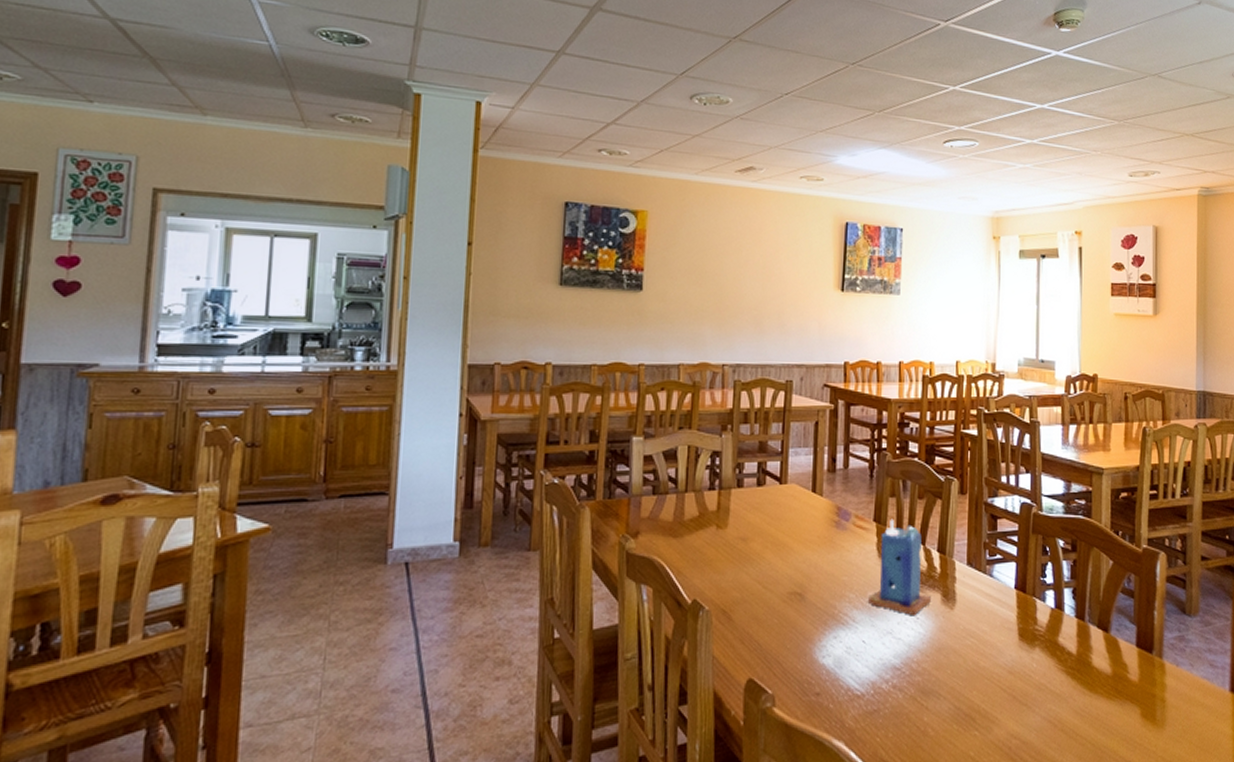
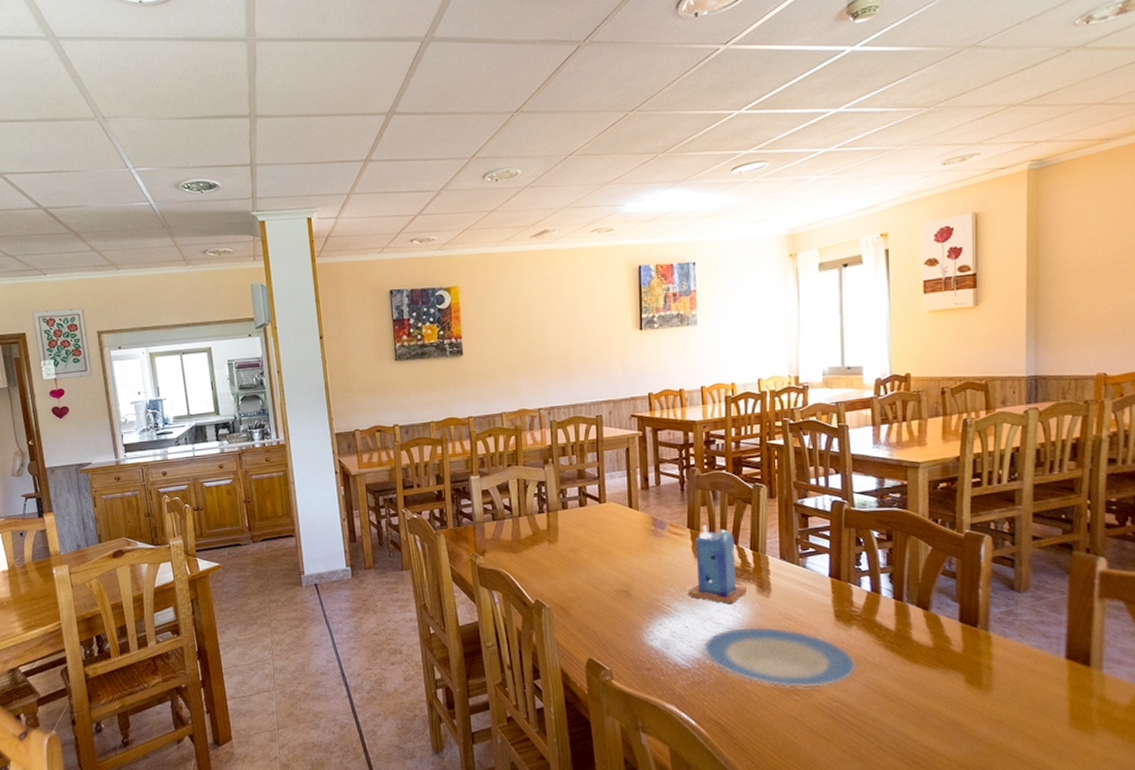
plate: none [879,643,1039,722] -> present [702,626,857,689]

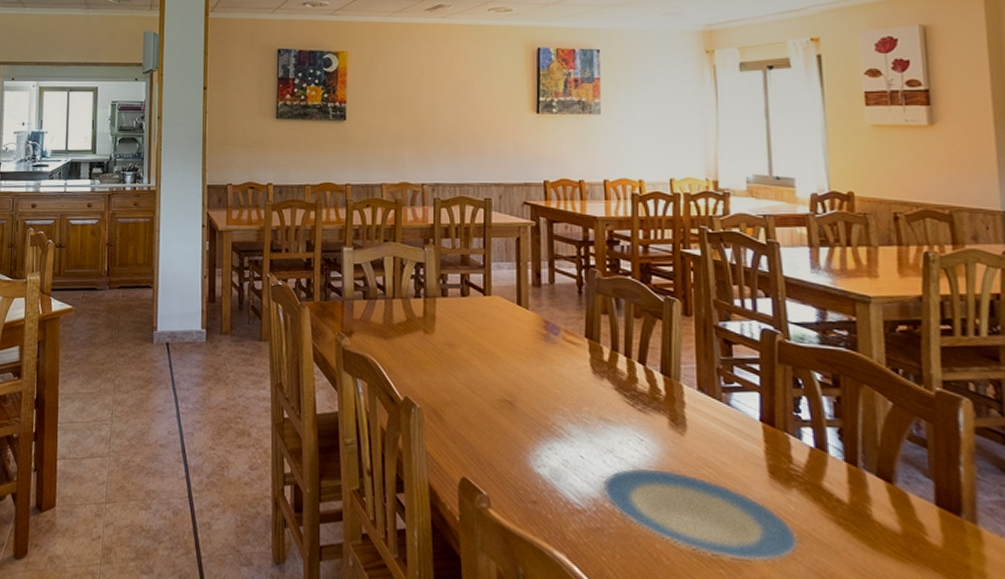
candle: present [688,524,747,605] -> none [584,336,656,438]

